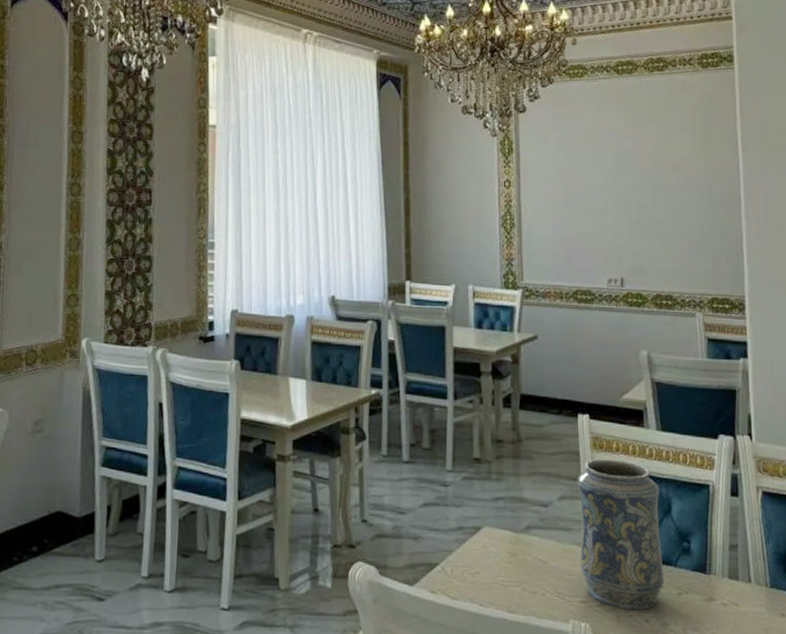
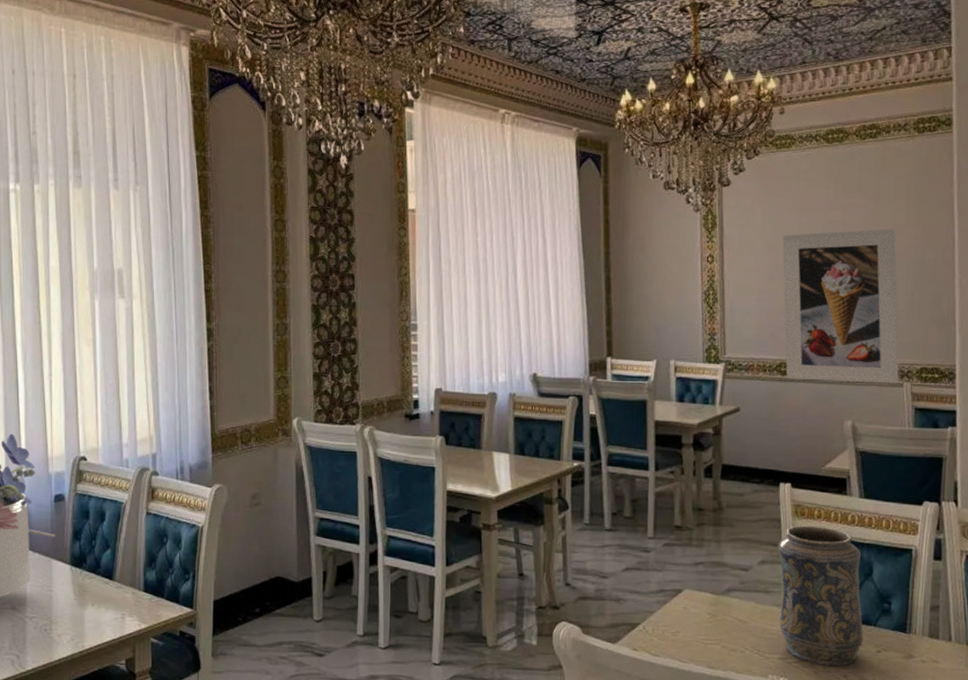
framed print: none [576,159,691,314] -> present [782,229,899,384]

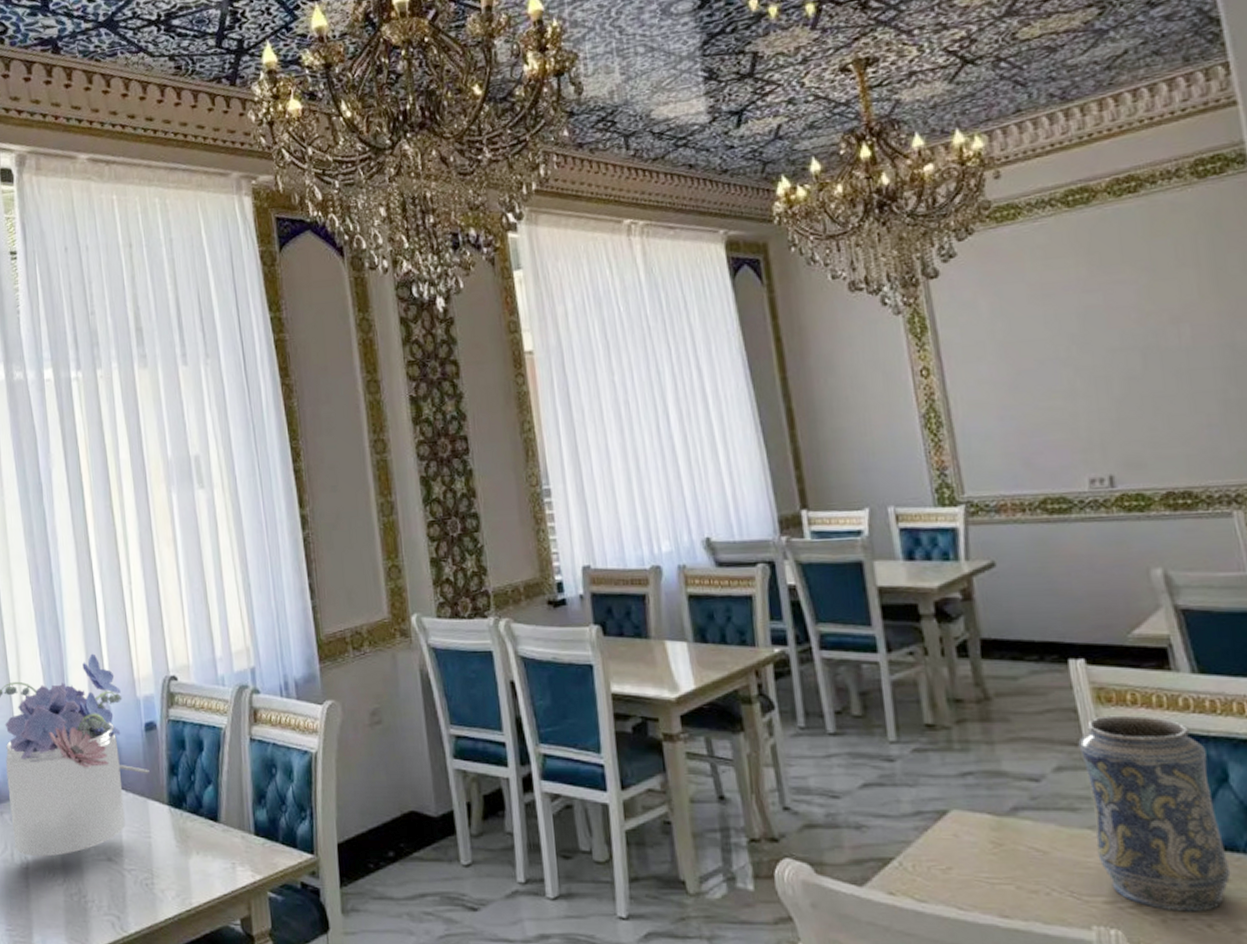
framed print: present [782,229,899,384] -> none [1022,307,1225,519]

